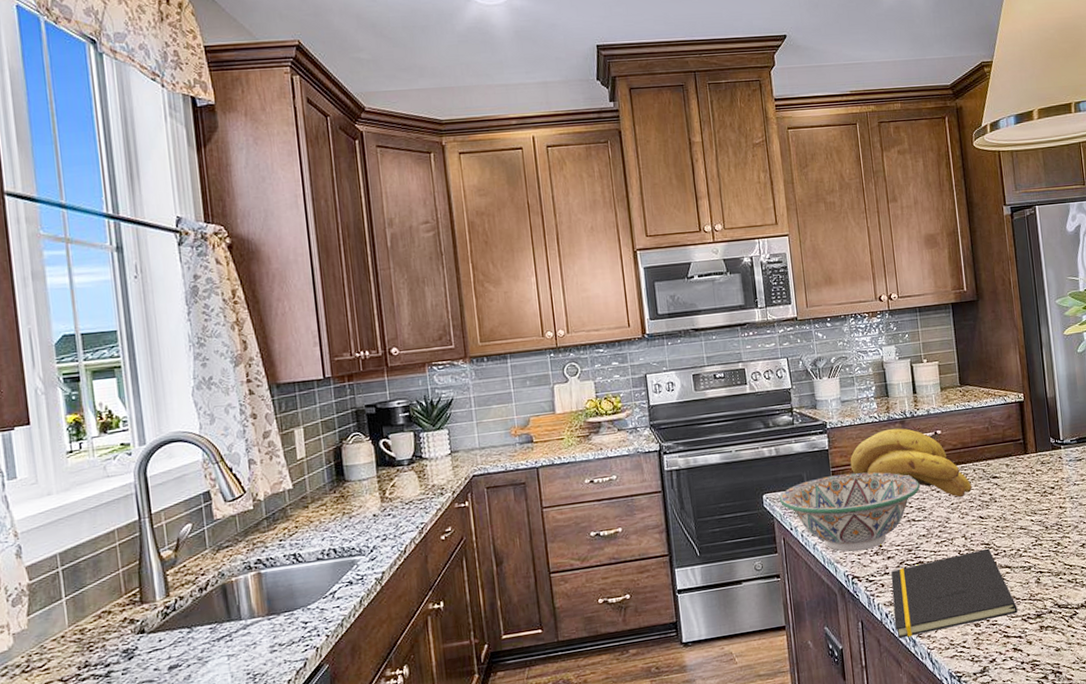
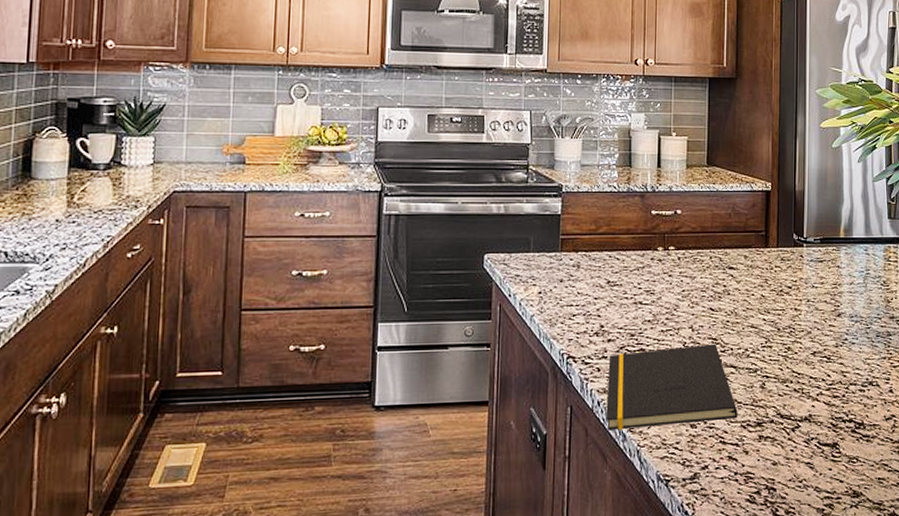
decorative bowl: present [779,472,920,552] -> none [501,243,651,329]
banana bunch: present [850,428,973,498] -> none [581,201,707,285]

